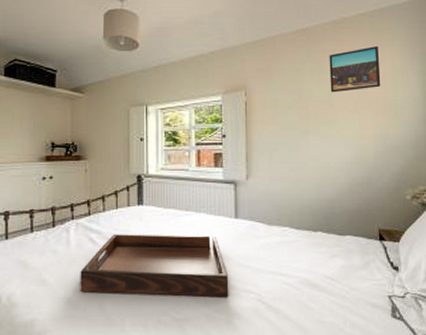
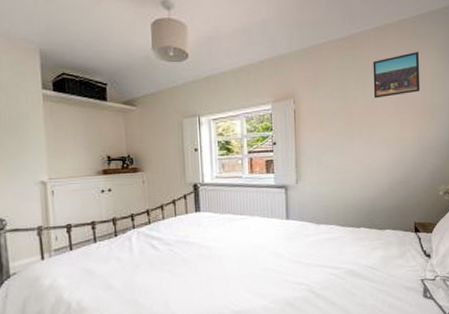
serving tray: present [80,234,229,298] -> none [144,236,282,294]

